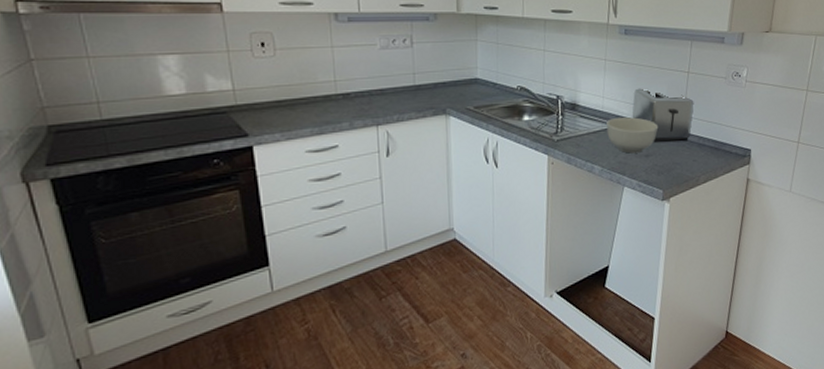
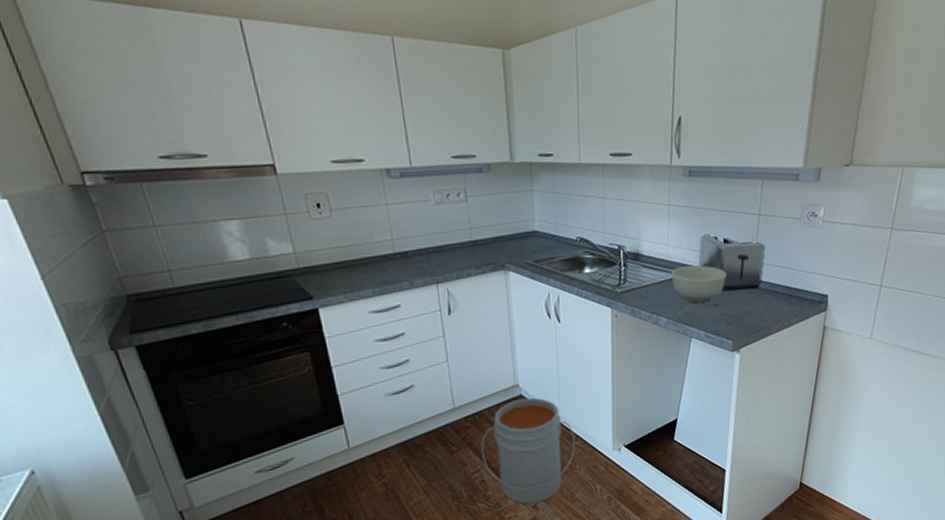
bucket: none [411,241,508,353] -> present [481,397,576,505]

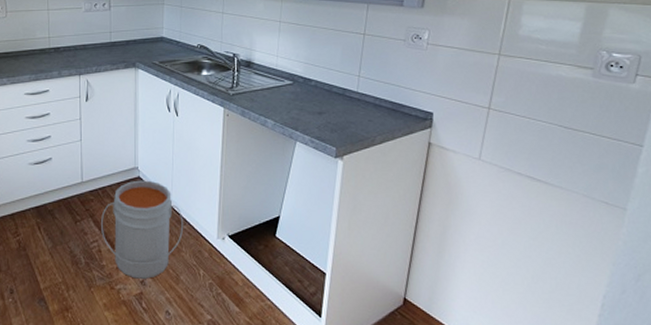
bowl: present [672,265,727,304] -> none [280,76,332,110]
toaster: present [698,235,765,291] -> none [305,50,369,102]

